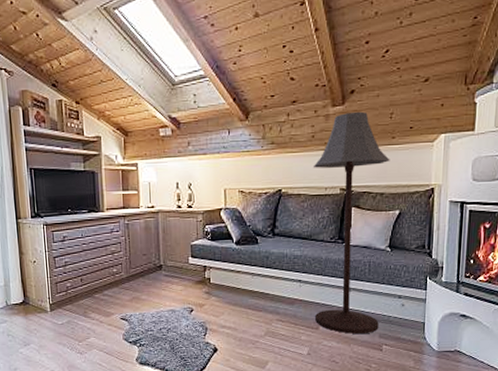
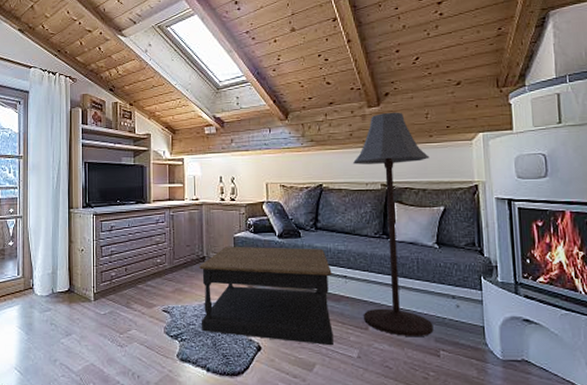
coffee table: none [155,254,287,345] -> present [198,246,333,346]

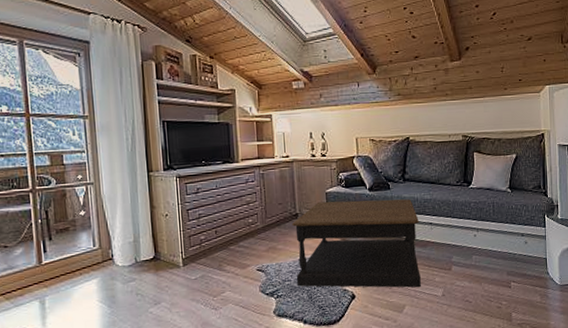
floor lamp: present [353,112,434,336] -> none [437,66,506,273]

